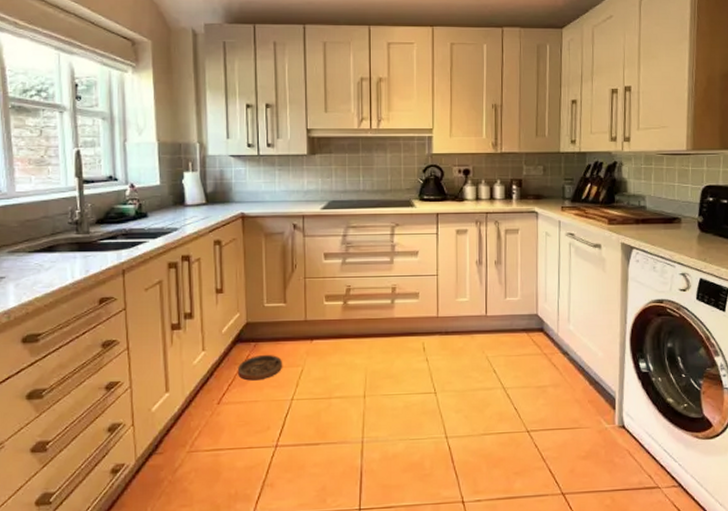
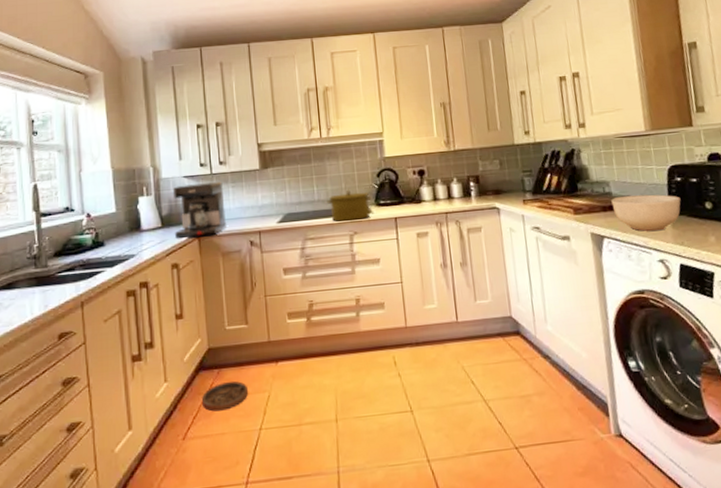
coffee maker: none [219,164,272,217] -> present [173,182,227,239]
cooking pot: none [372,182,416,214] -> present [327,189,372,222]
bowl: none [645,210,710,246] -> present [611,194,681,232]

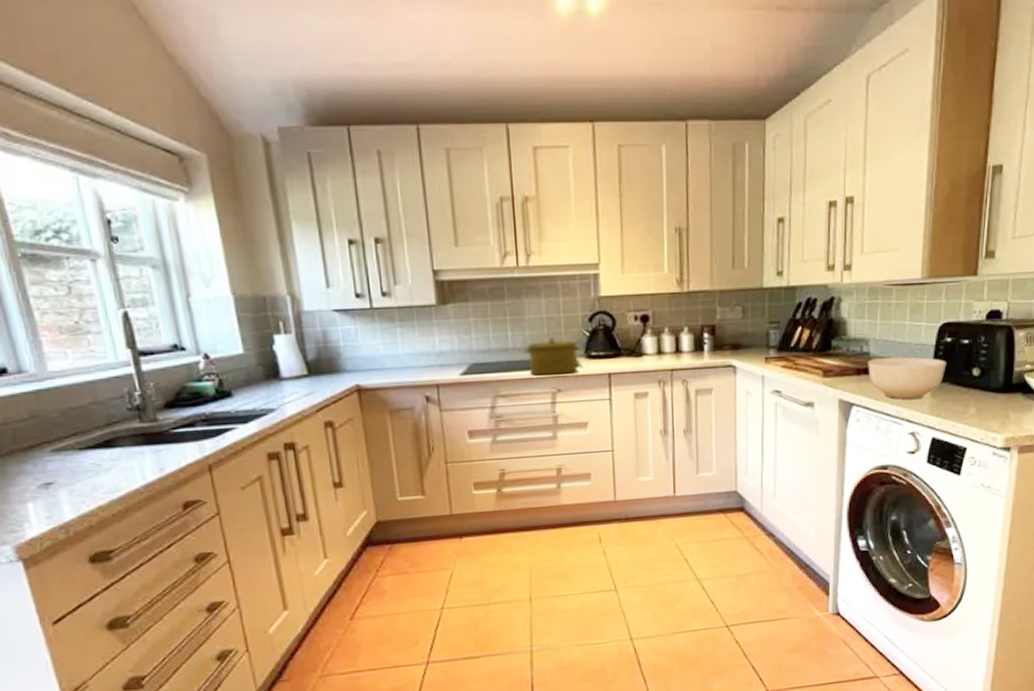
coffee maker: present [173,182,227,239] -> none [321,319,395,391]
pet bowl: present [201,381,248,412] -> none [370,557,426,590]

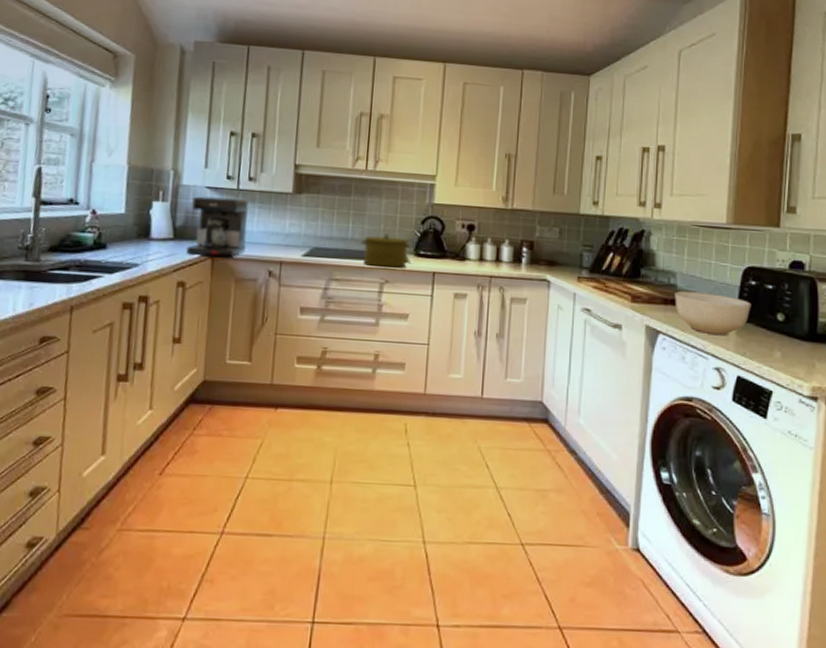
coffee maker: none [321,319,395,391] -> present [186,196,249,257]

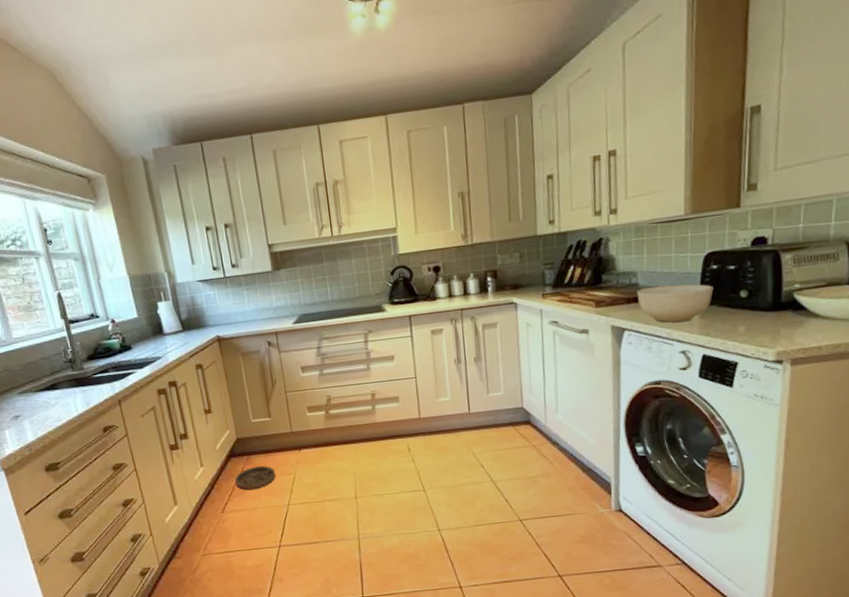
coffee maker: present [186,196,249,257] -> none [189,285,245,341]
pet bowl: none [186,420,240,451] -> present [234,465,275,491]
cooking pot: present [361,232,411,269] -> none [340,288,386,321]

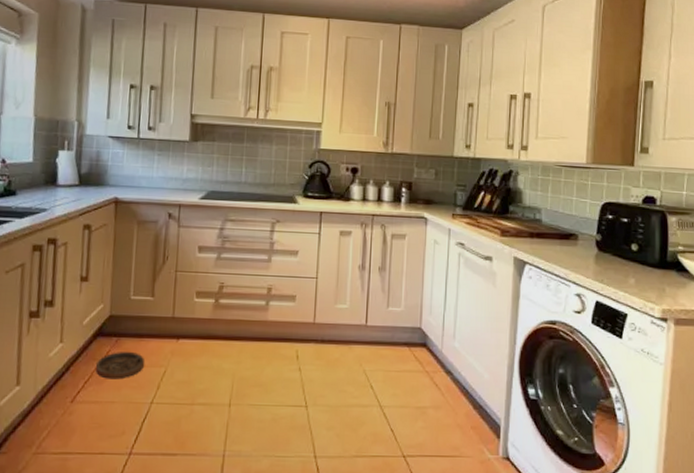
bowl: present [637,284,714,323] -> none [540,225,609,265]

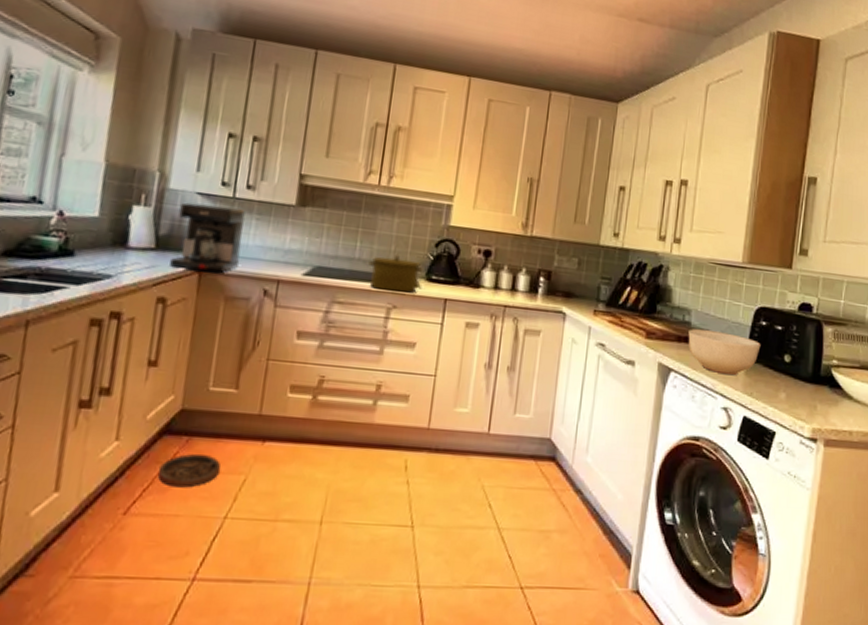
coffee maker: none [91,145,149,201] -> present [170,202,246,272]
cooking pot: none [253,176,300,209] -> present [368,254,423,293]
bowl: none [540,225,609,265] -> present [688,328,761,376]

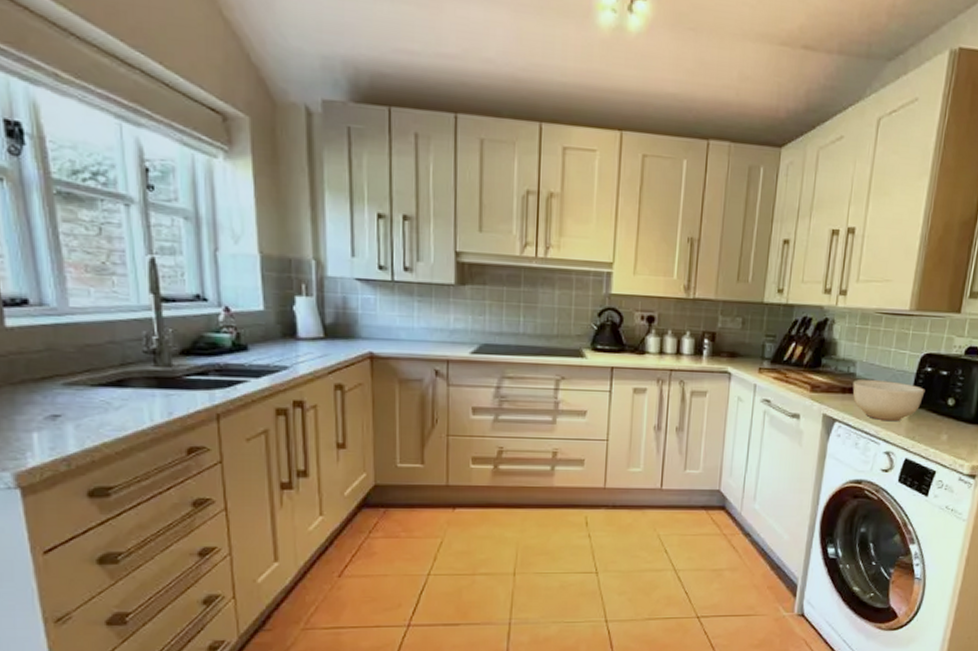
pet bowl: present [158,453,221,488] -> none [362,522,417,552]
coffee maker: present [170,202,246,272] -> none [341,289,408,356]
cooking pot: present [368,254,423,293] -> none [534,326,588,365]

